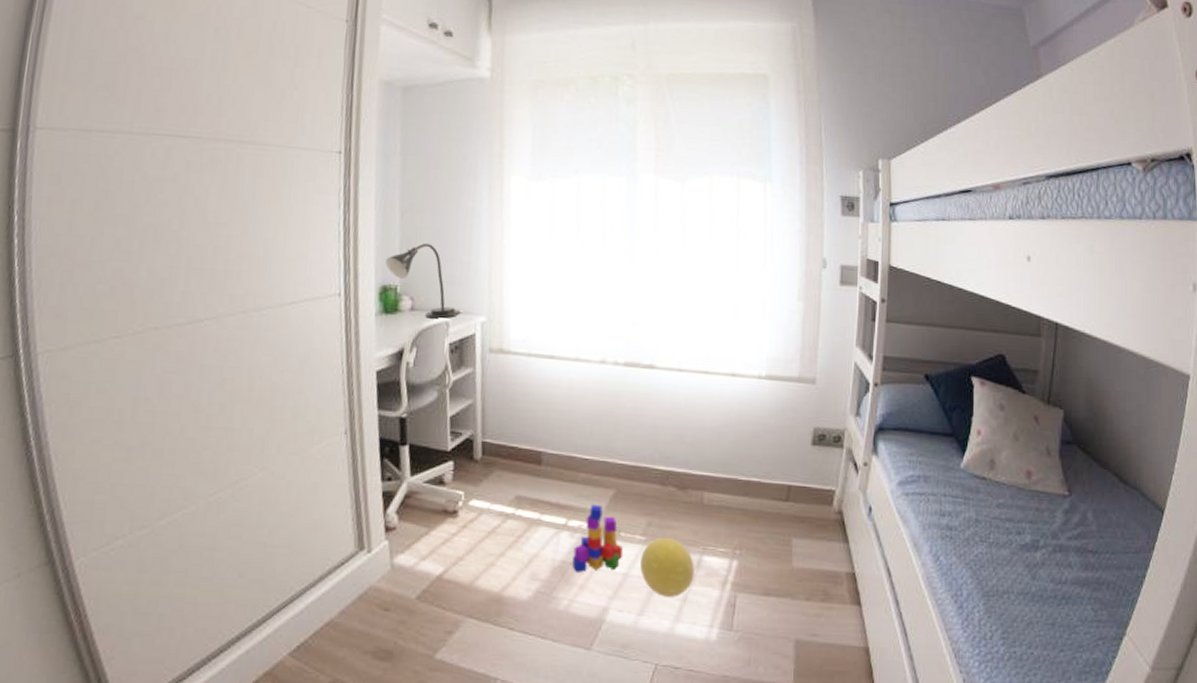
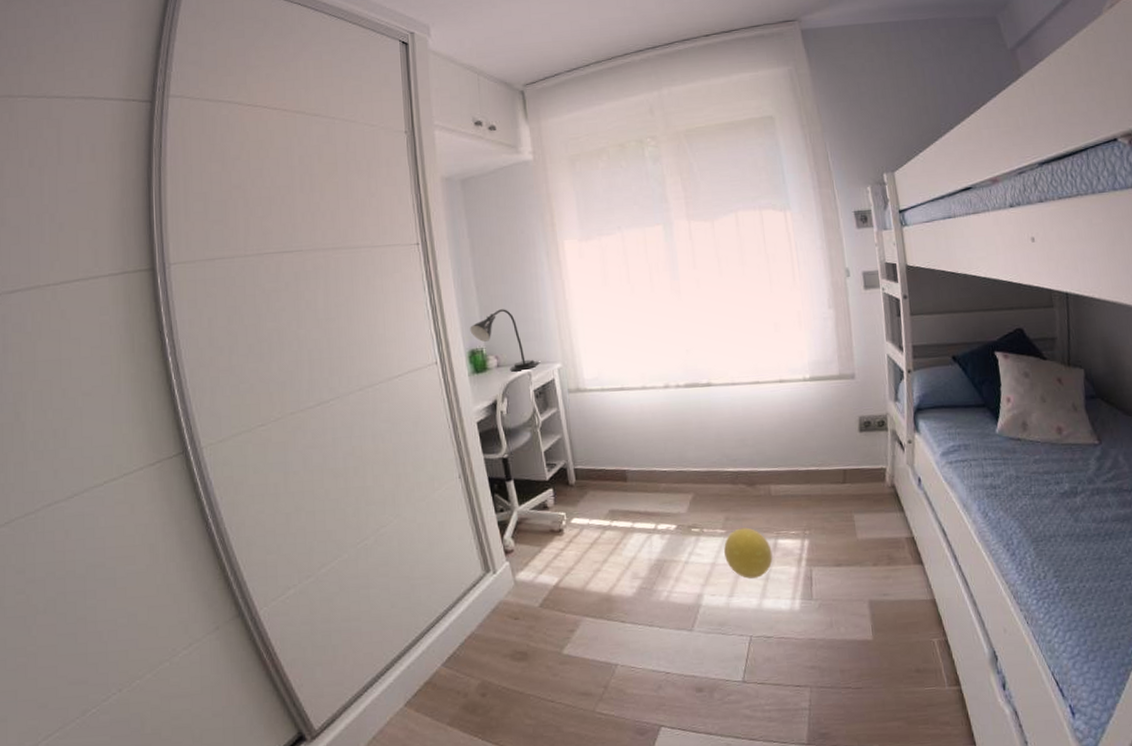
toy blocks: present [572,504,624,572] -> none [665,508,709,567]

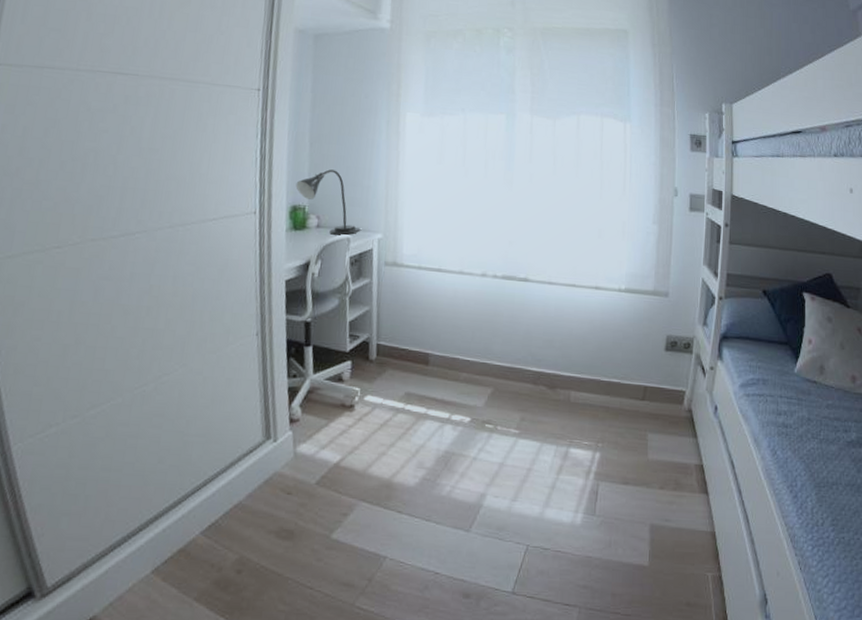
ball: present [723,527,773,579] -> none [513,430,562,485]

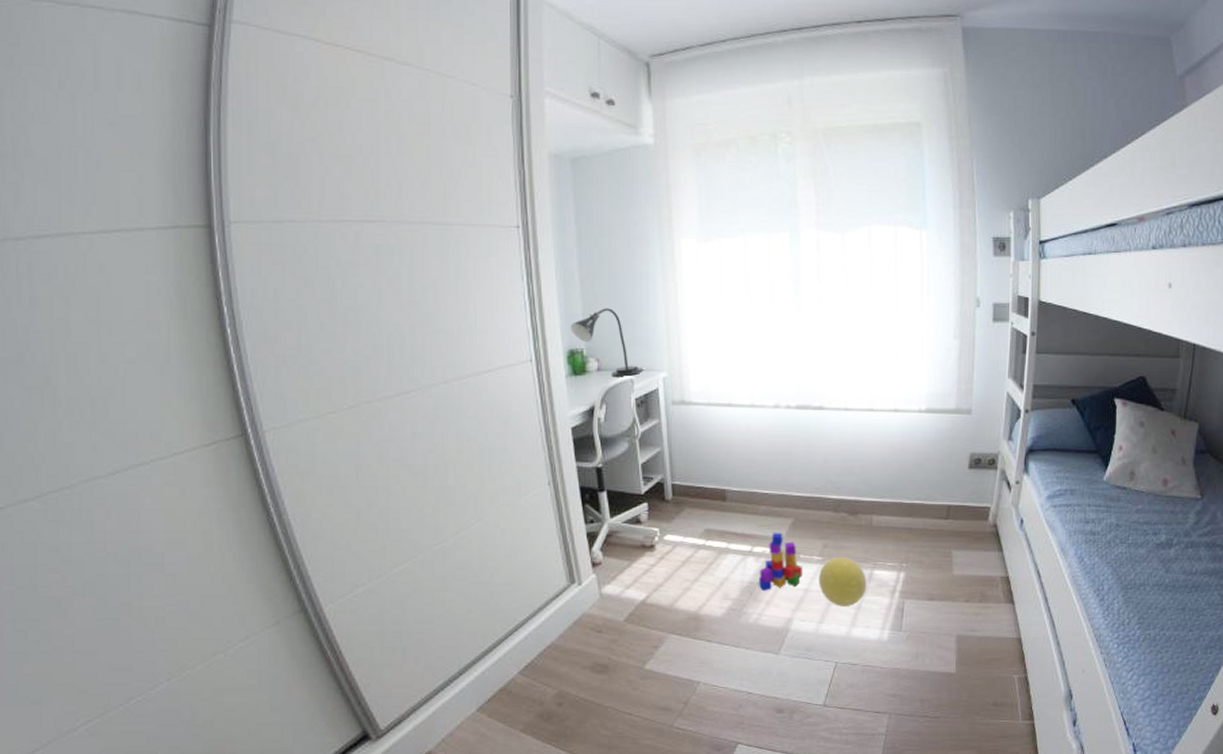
toy blocks: none [454,400,500,462] -> present [759,532,803,591]
ball: none [513,430,562,485] -> present [818,556,867,606]

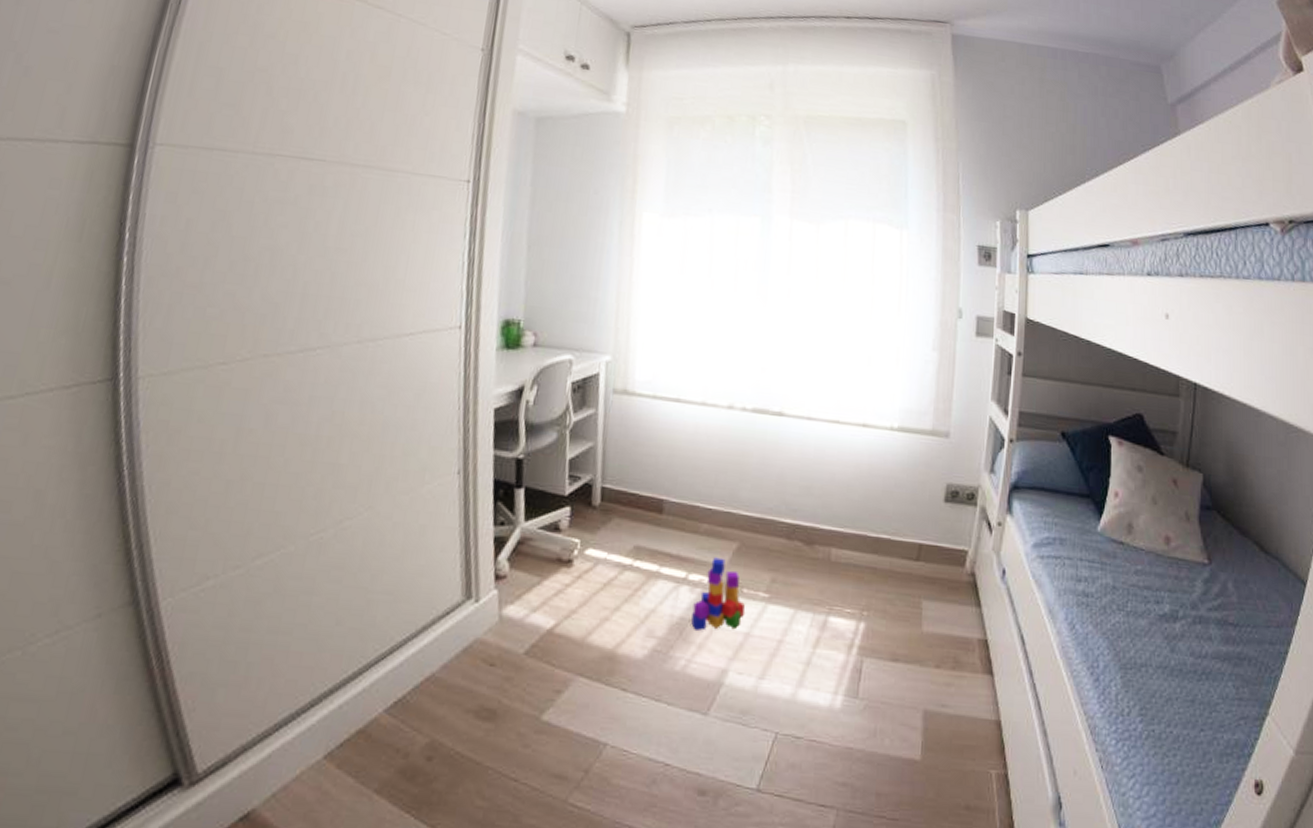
desk lamp: present [570,308,645,377] -> none [509,277,587,357]
ball: present [818,556,867,606] -> none [762,594,820,661]

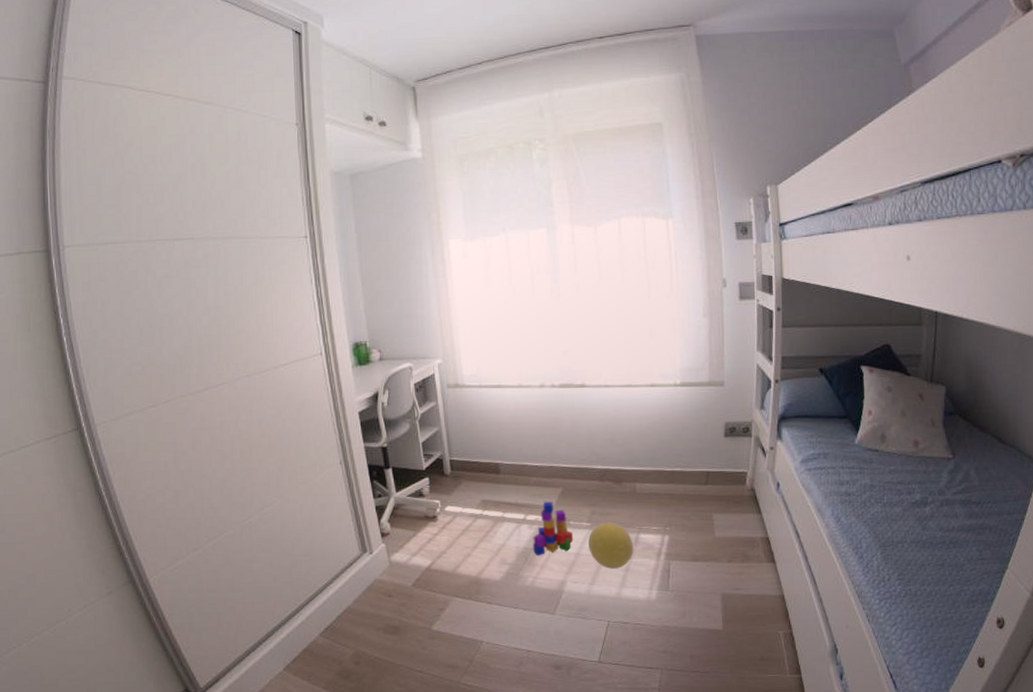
ball: none [762,594,820,661] -> present [587,522,634,569]

